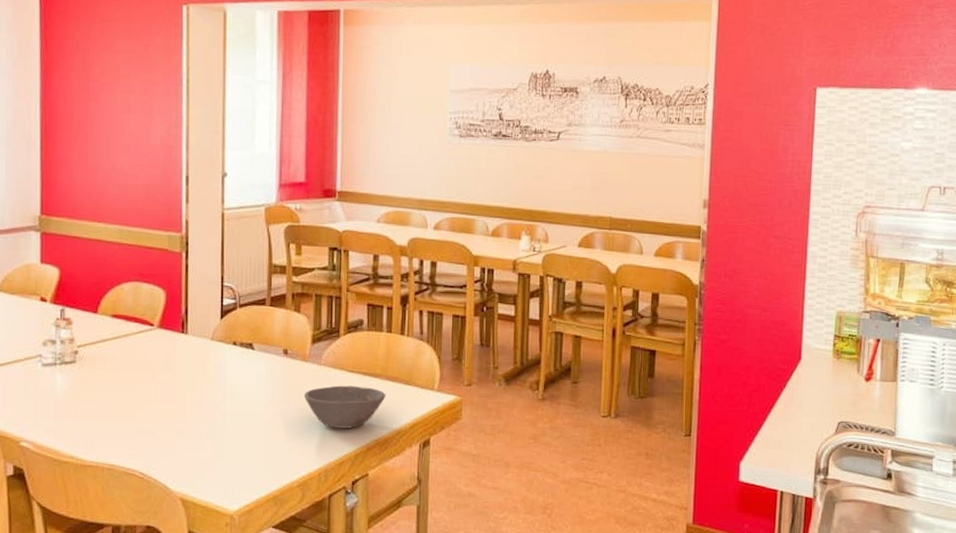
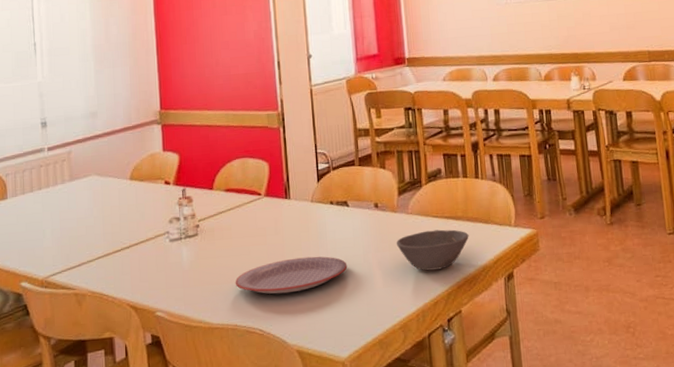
plate: none [115,399,246,437] -> present [235,256,348,294]

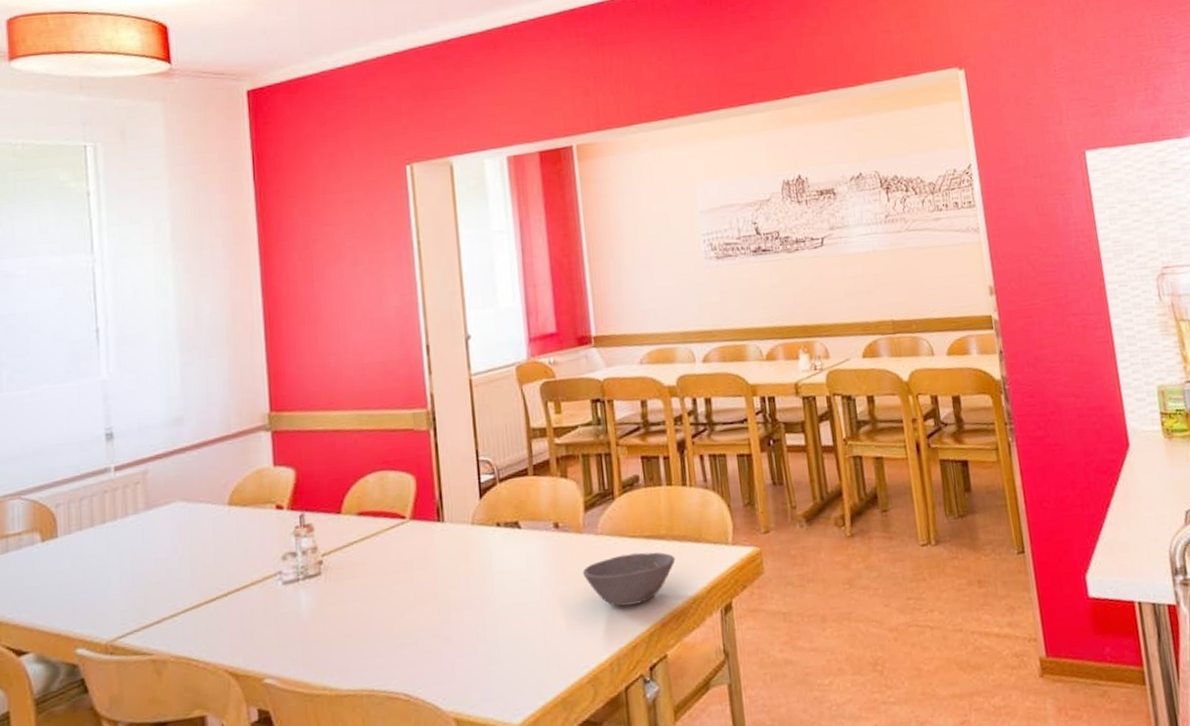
plate: present [235,256,348,294] -> none [371,594,520,647]

